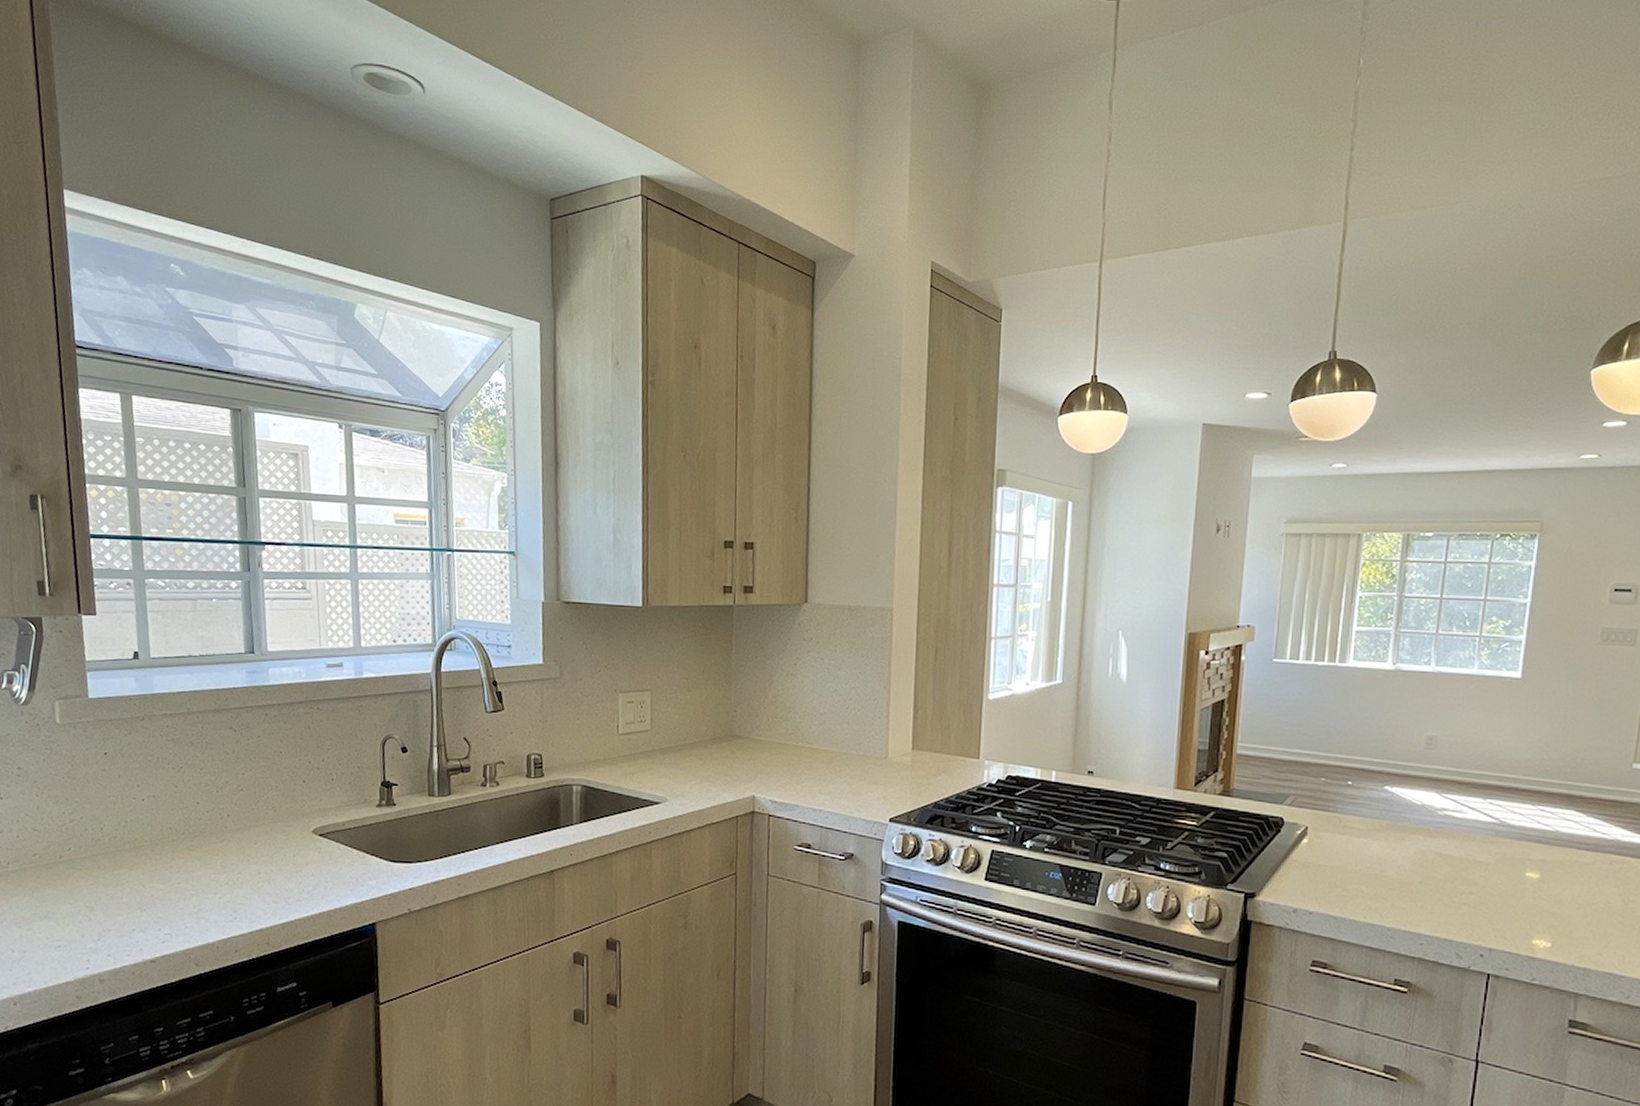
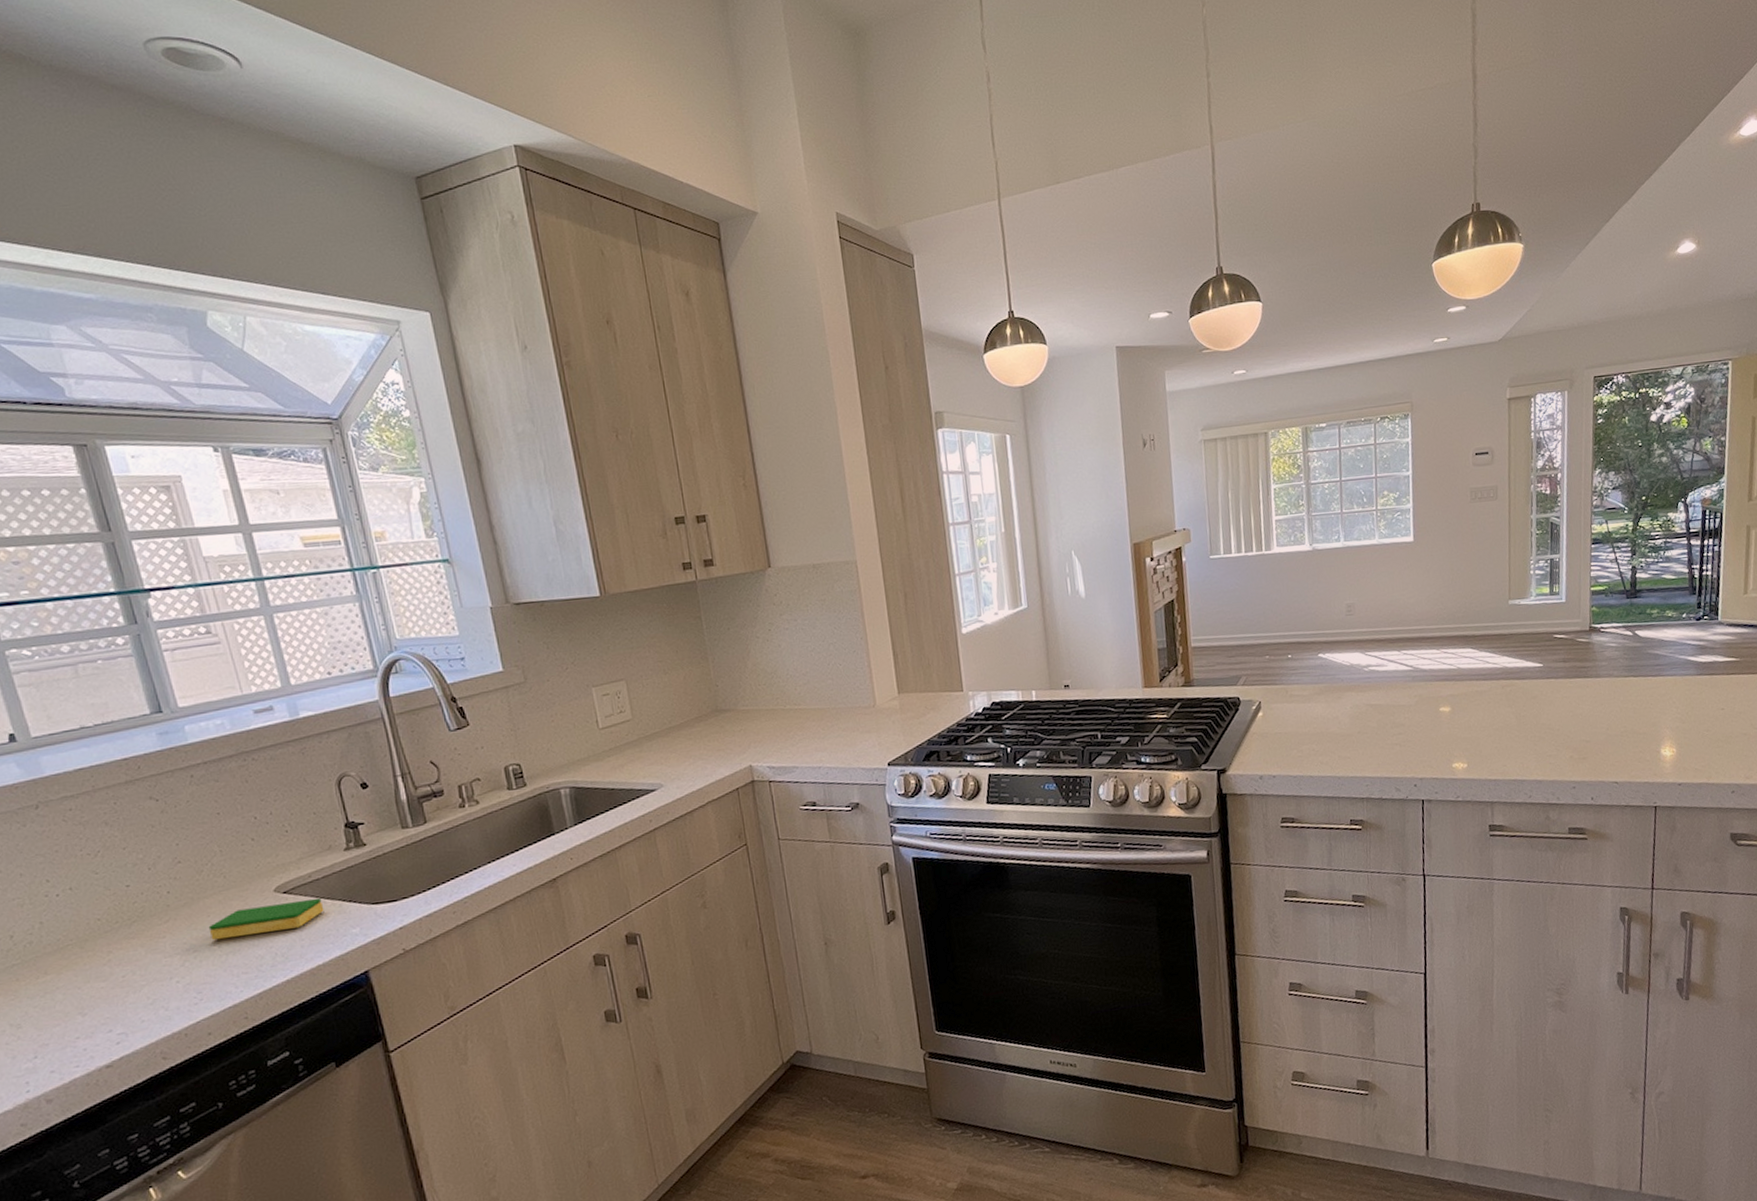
dish sponge: none [253,843,350,870] -> present [208,897,324,941]

